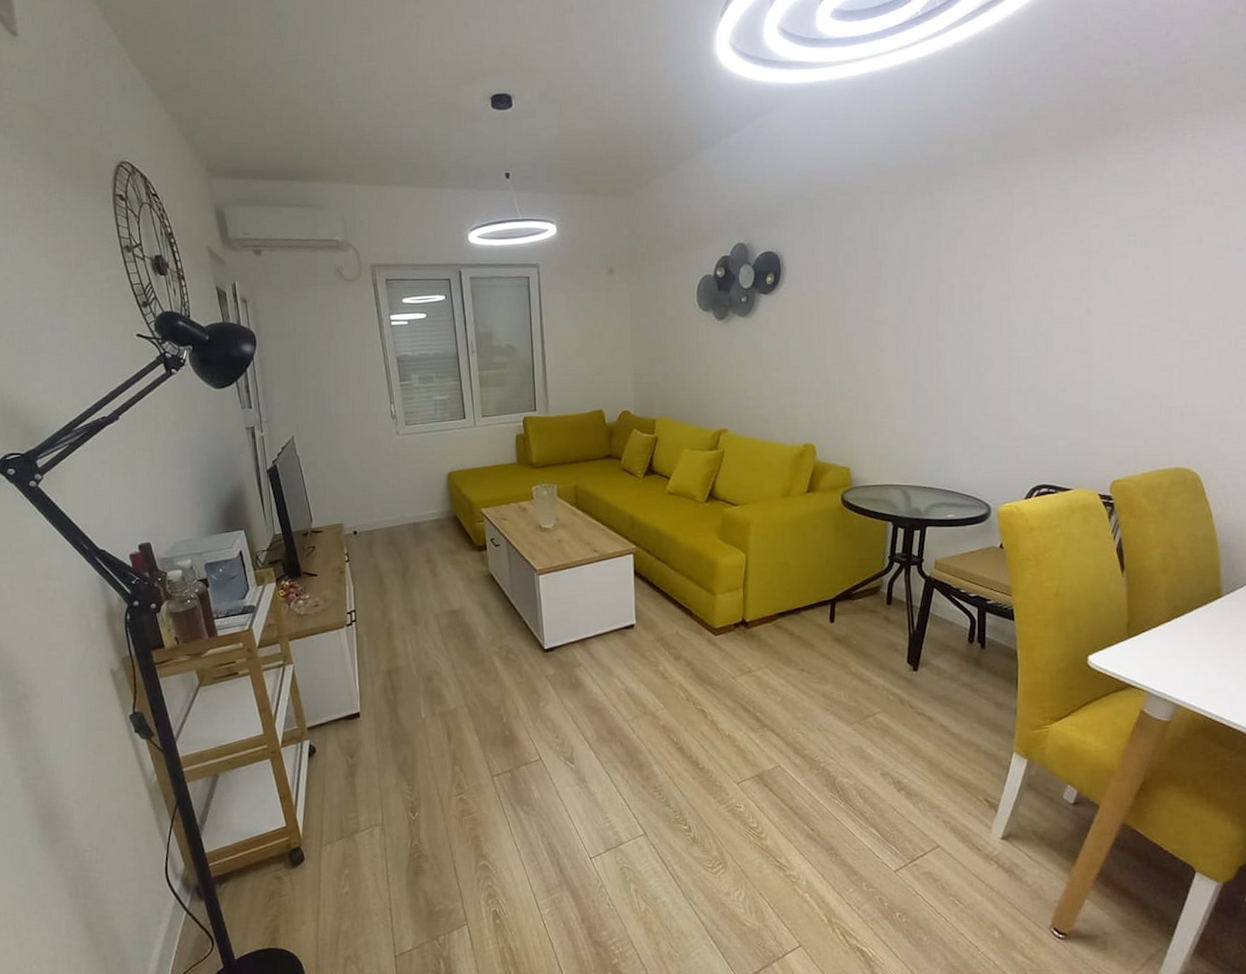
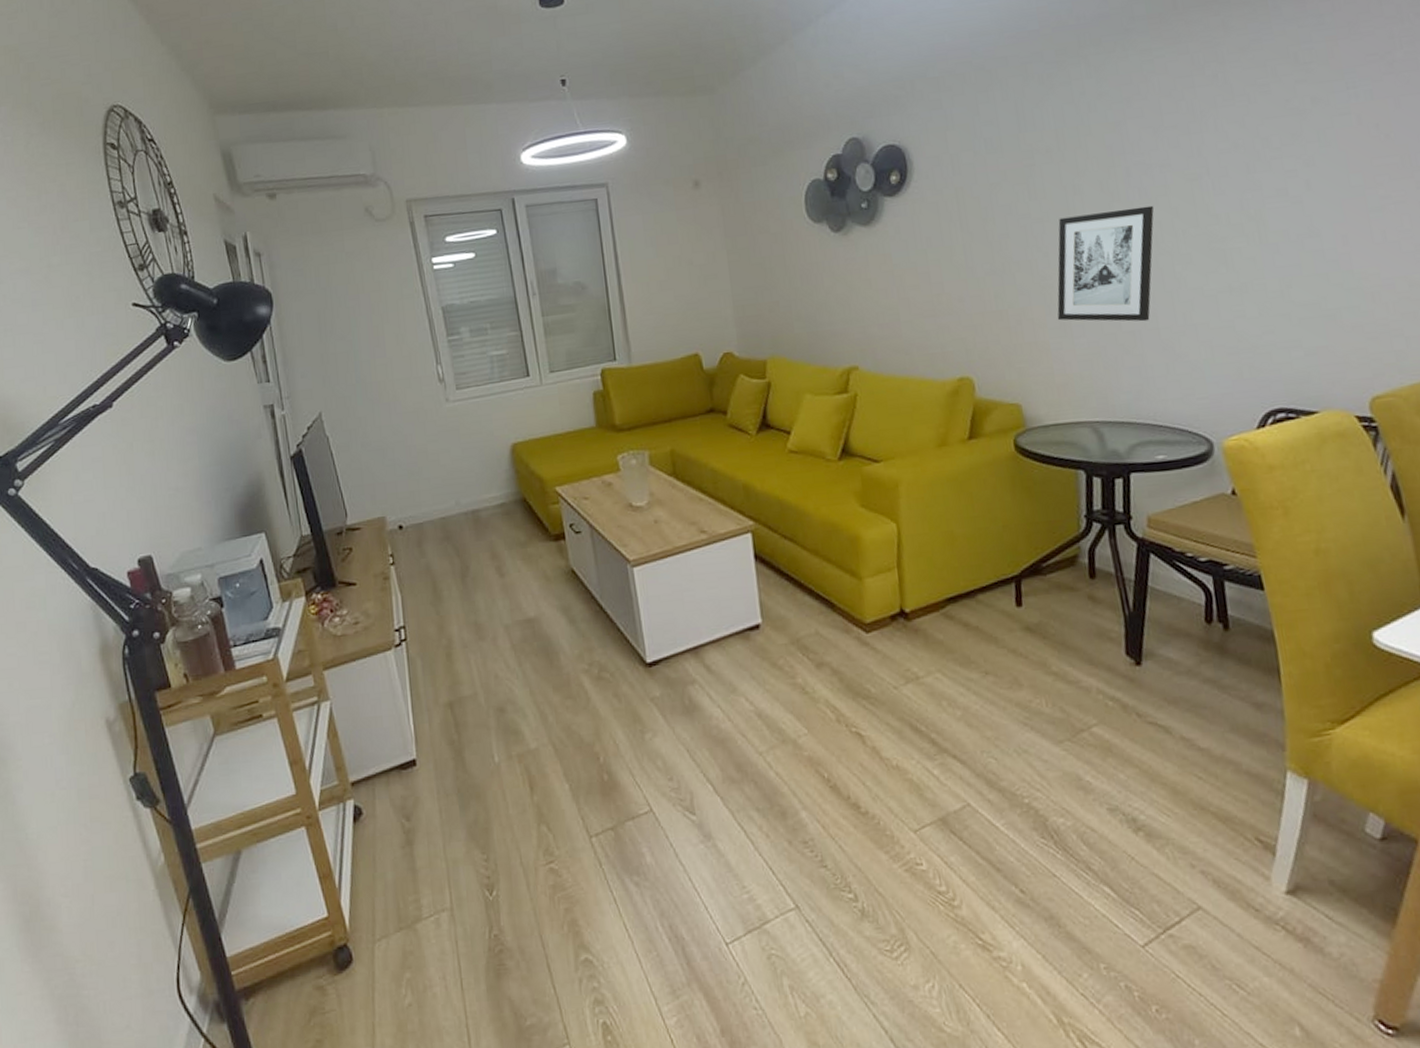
wall art: none [885,318,969,410] -> present [1057,205,1154,322]

